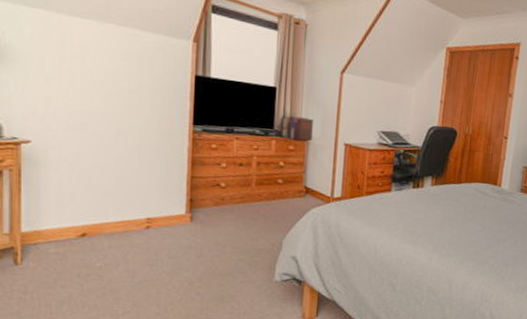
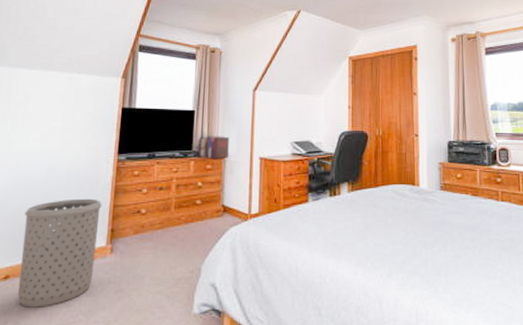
laundry basket: none [96,165,179,265] -> present [18,198,102,308]

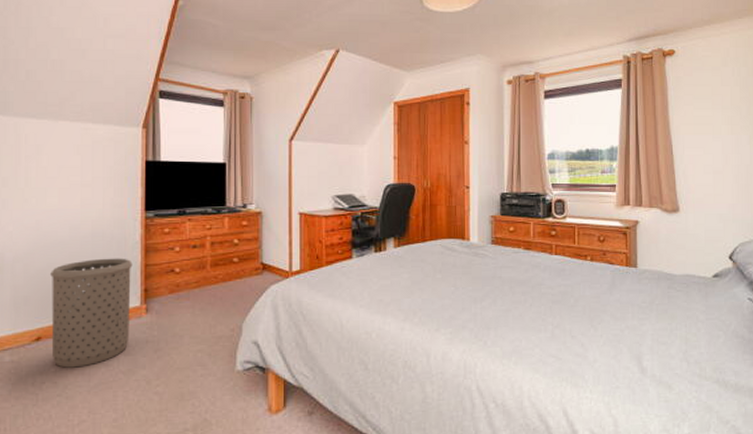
books: present [197,136,229,159] -> none [232,190,265,215]

